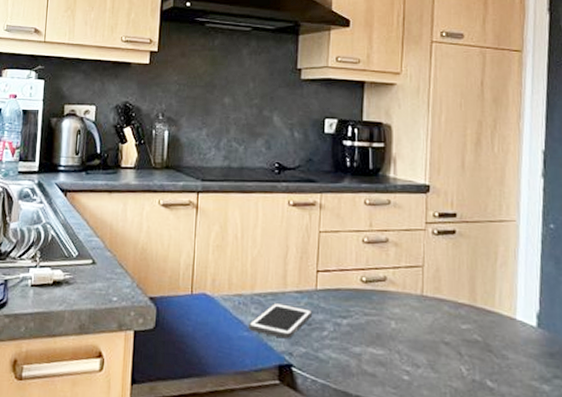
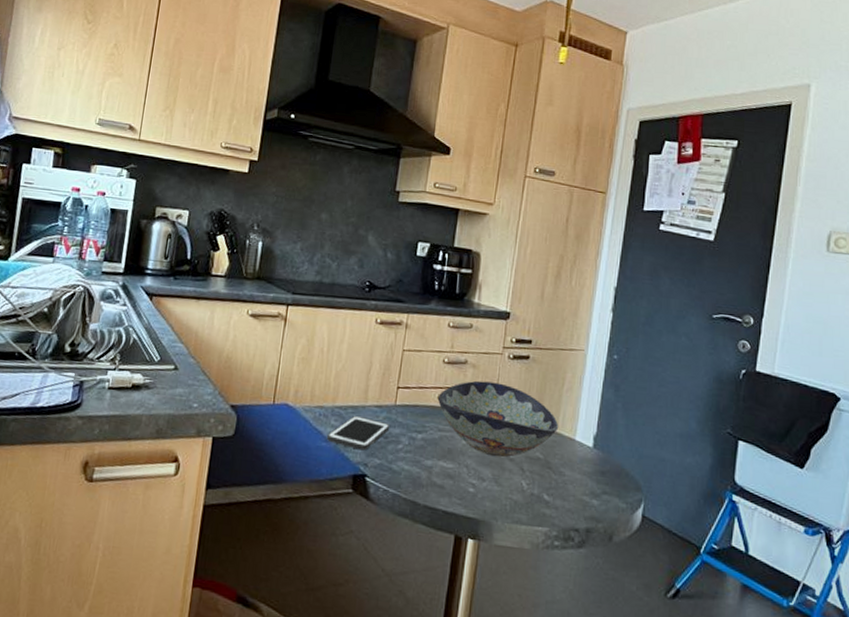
decorative bowl: none [360,259,496,342] -> present [437,380,559,458]

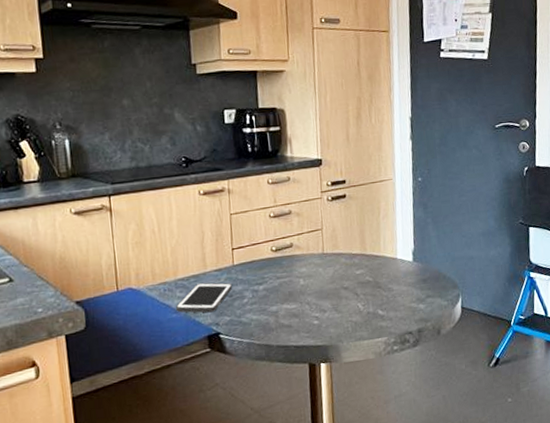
decorative bowl: present [437,380,559,458] -> none [270,224,382,290]

